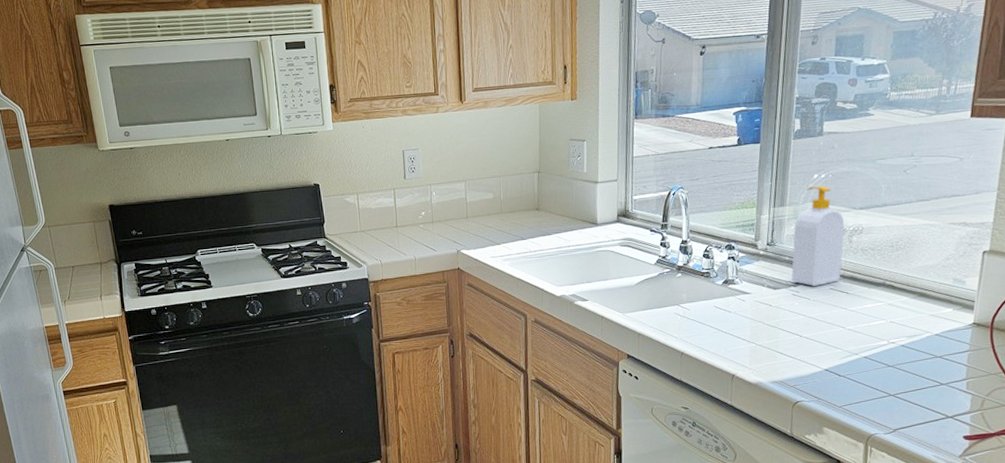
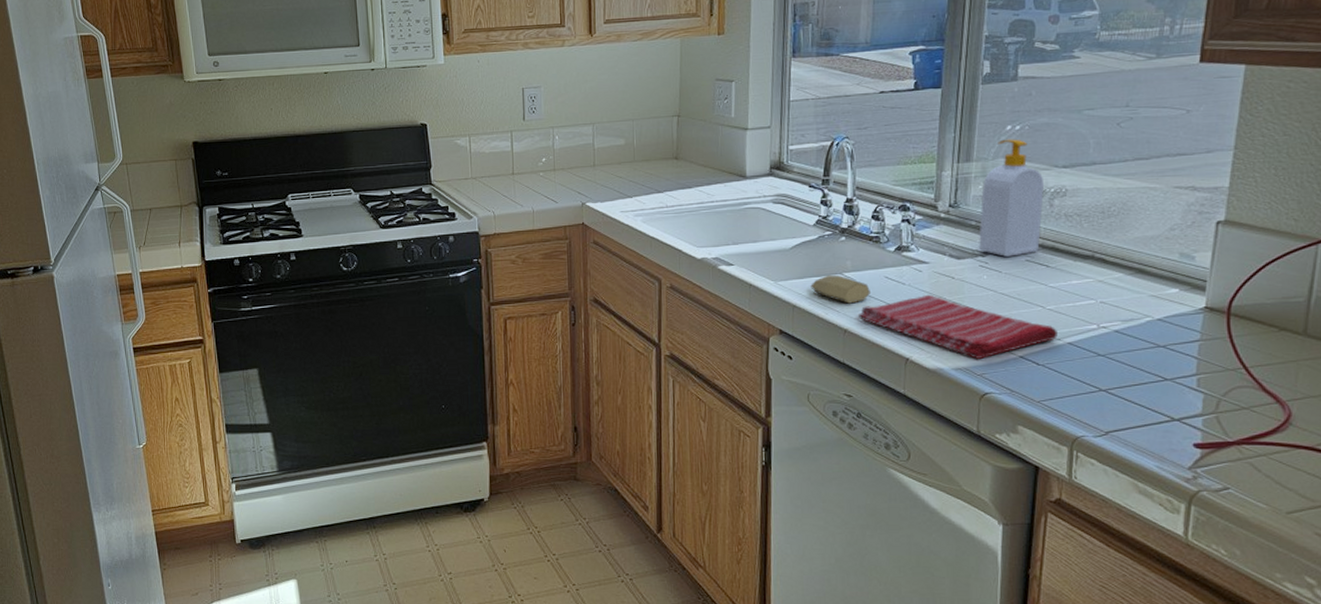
soap bar: none [653,306,704,331] -> present [810,274,872,304]
dish towel: none [692,320,856,373] -> present [857,294,1059,359]

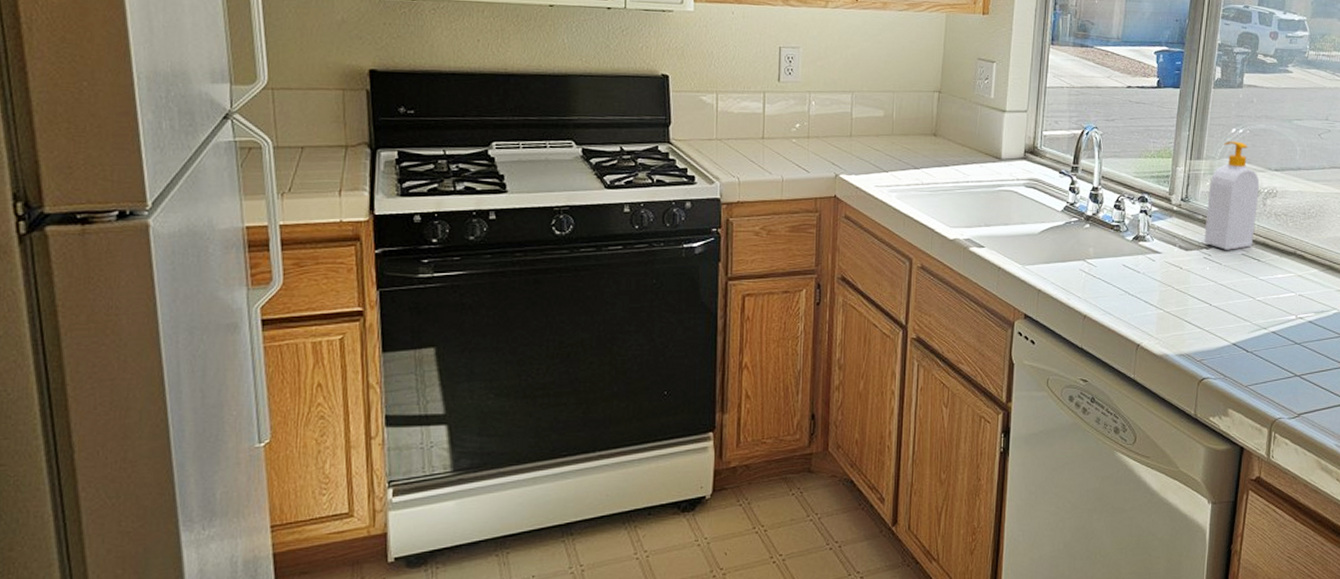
soap bar: present [810,274,872,304] -> none [1055,261,1110,290]
dish towel: present [857,294,1059,359] -> none [1096,283,1265,346]

